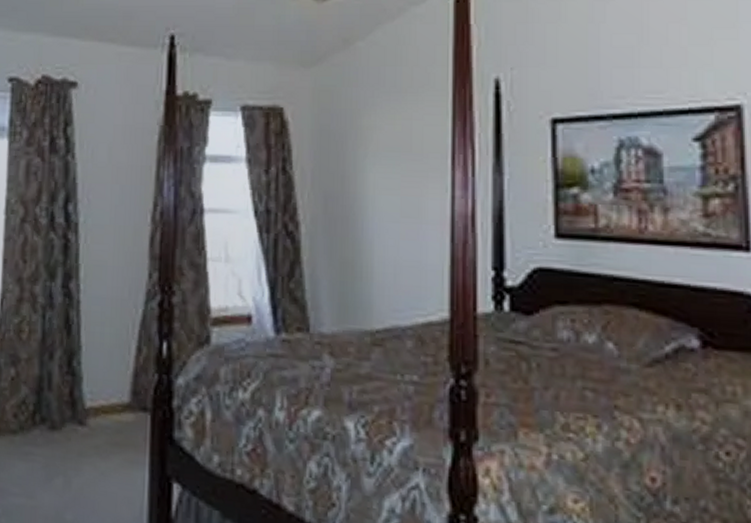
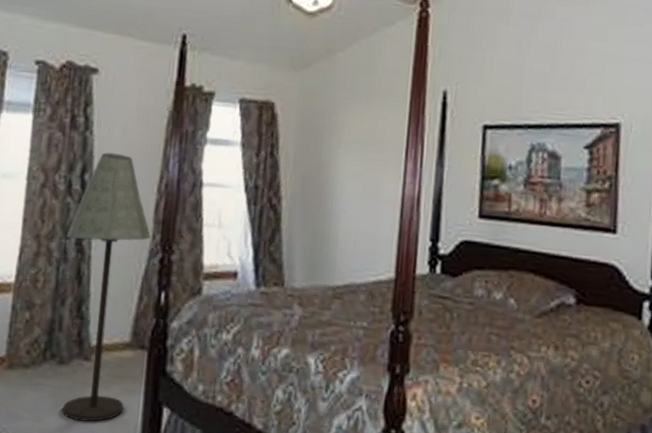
floor lamp: none [51,177,147,500] -> present [62,152,151,422]

